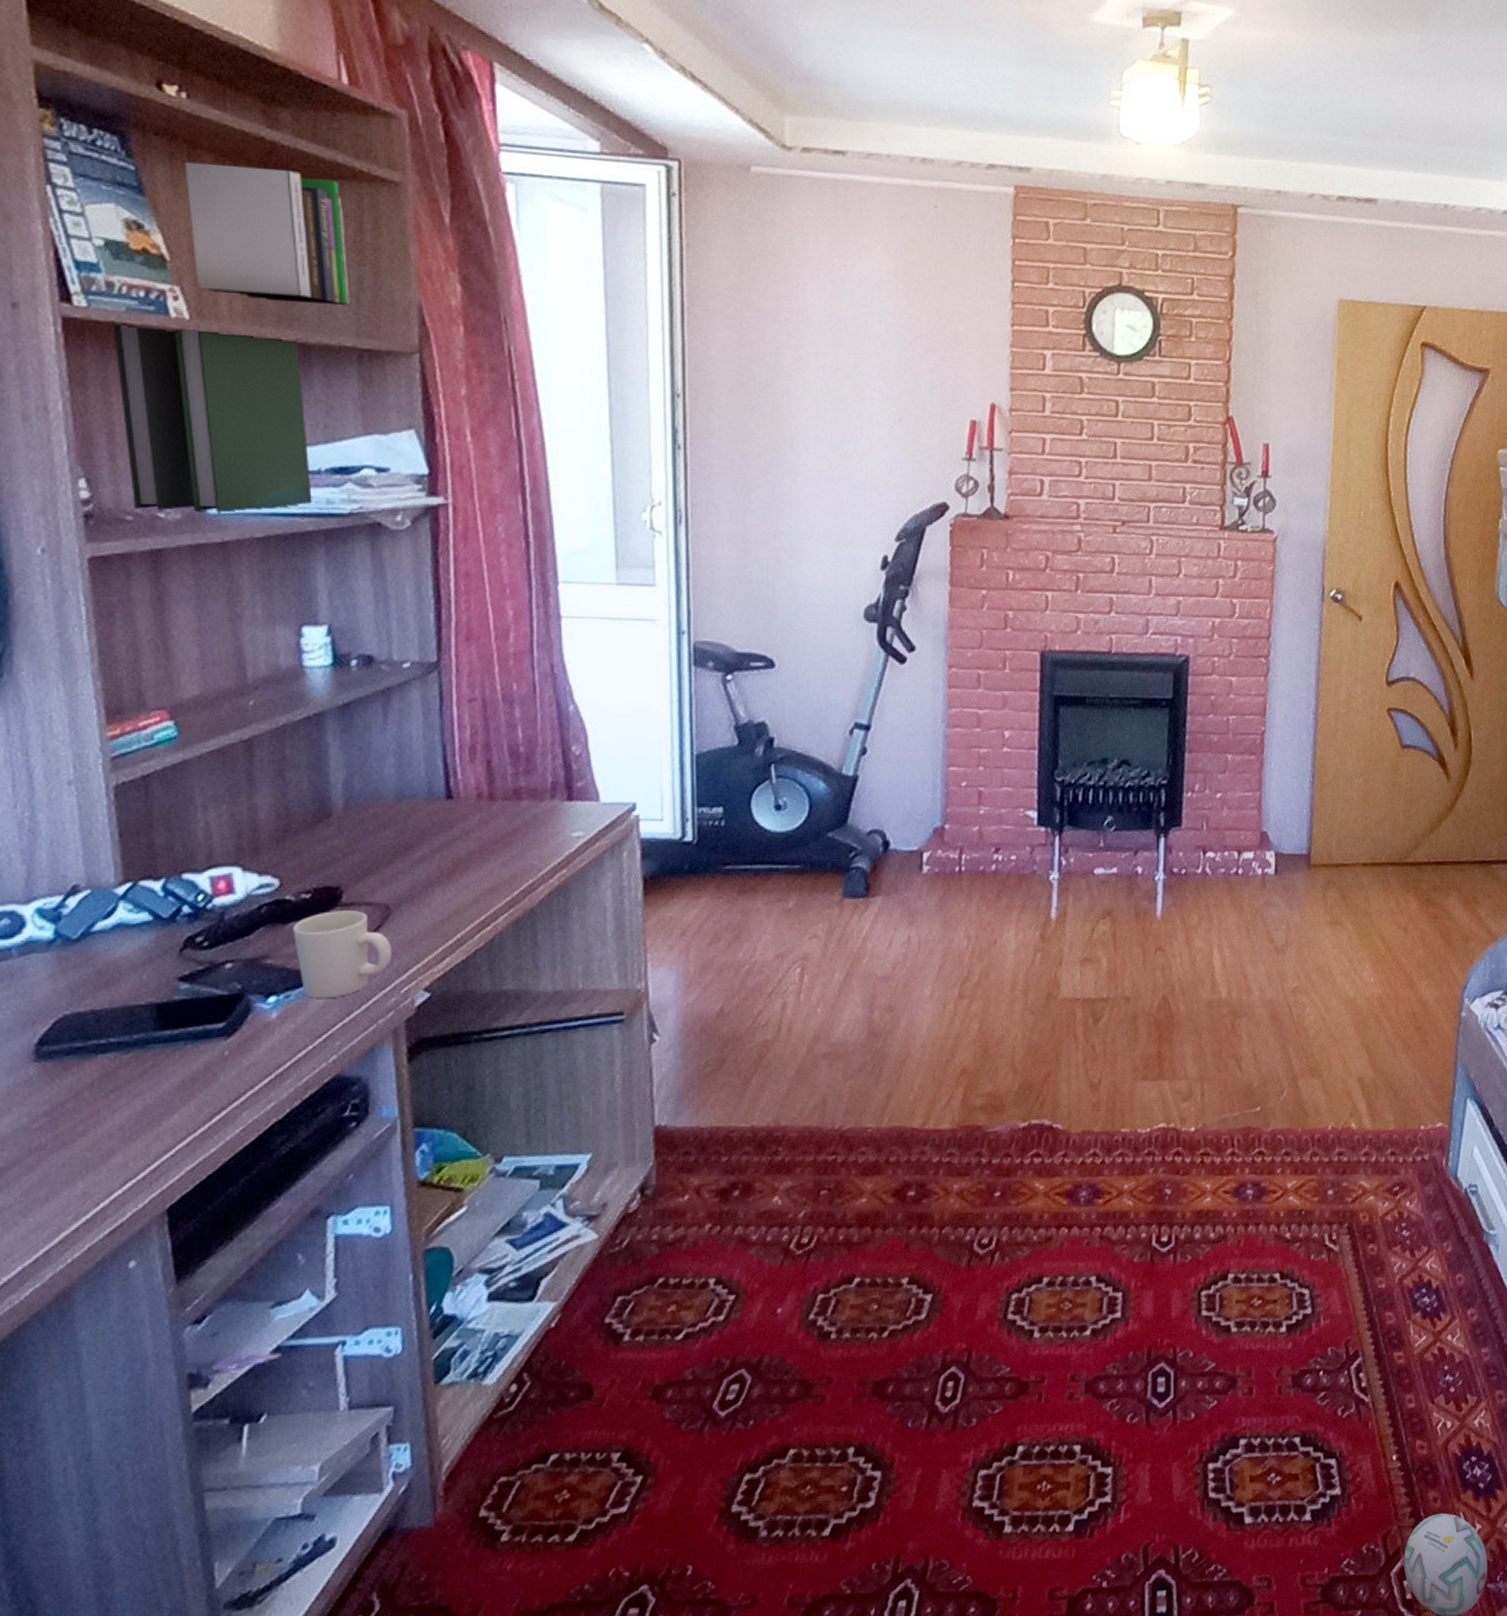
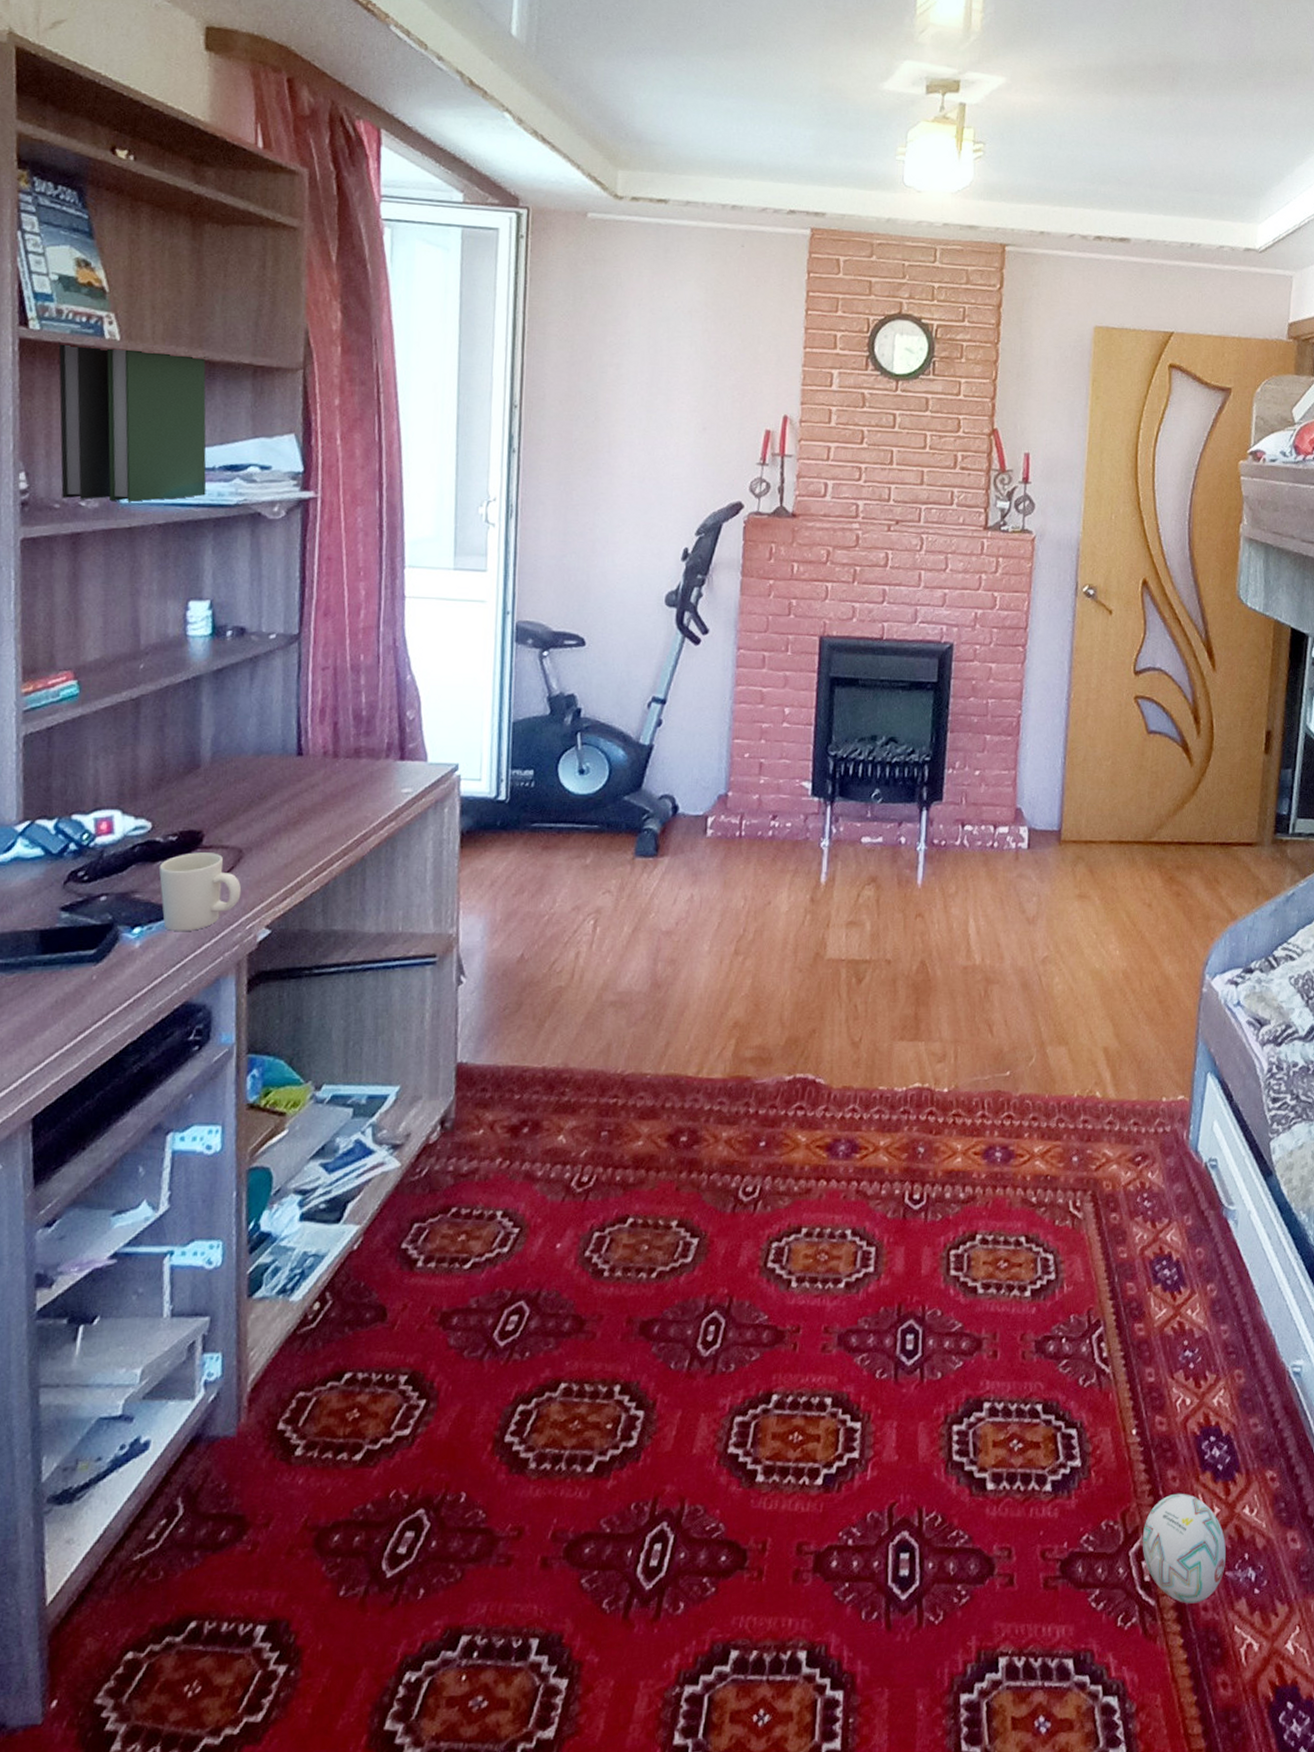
books: present [184,161,351,307] -> none [127,211,252,330]

